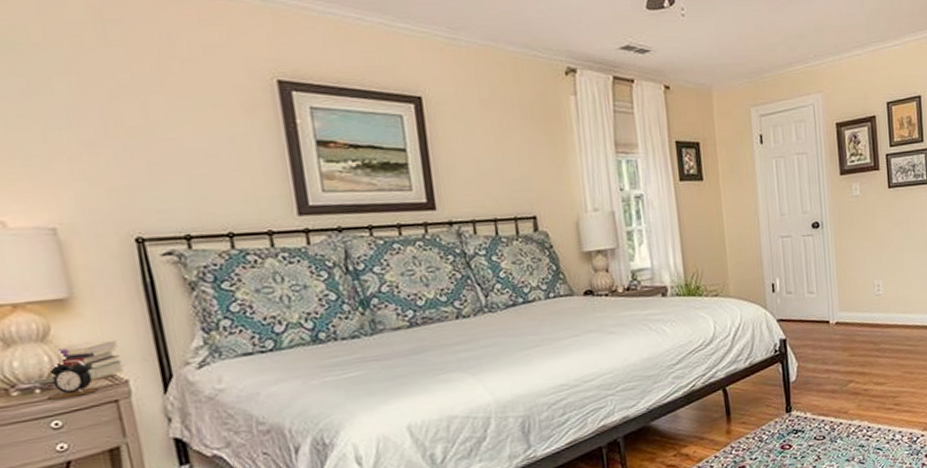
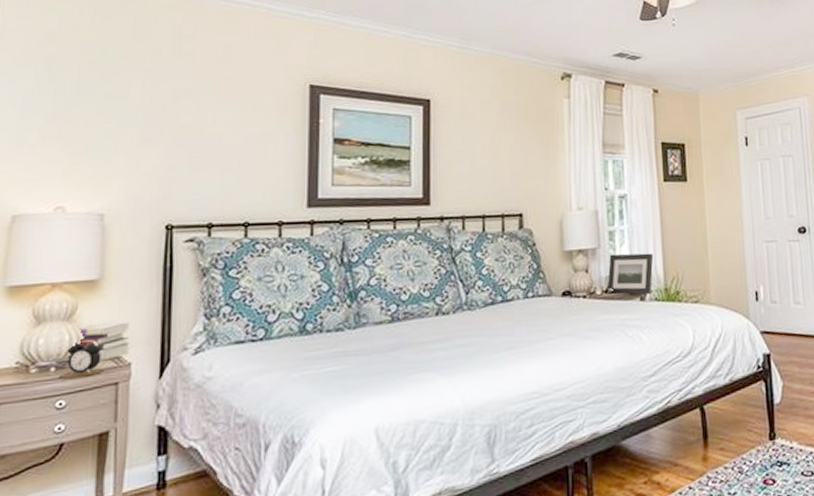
picture frame: none [628,251,673,292] -> present [606,253,654,295]

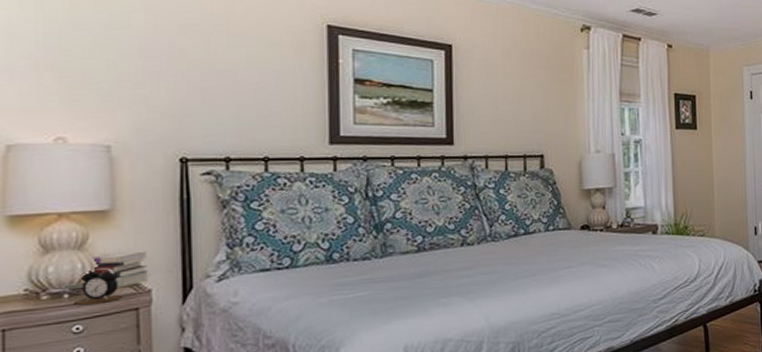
picture frame: present [606,253,654,295] -> none [622,192,665,229]

